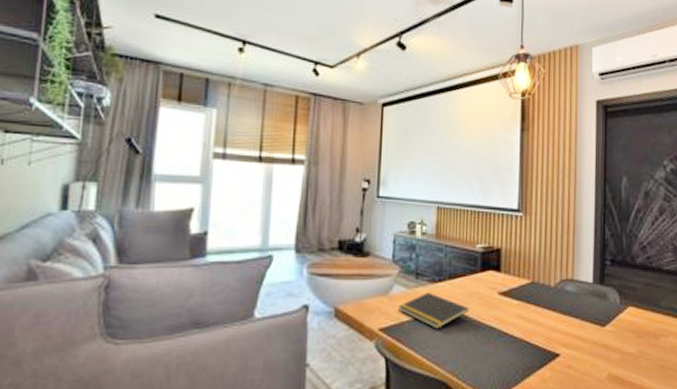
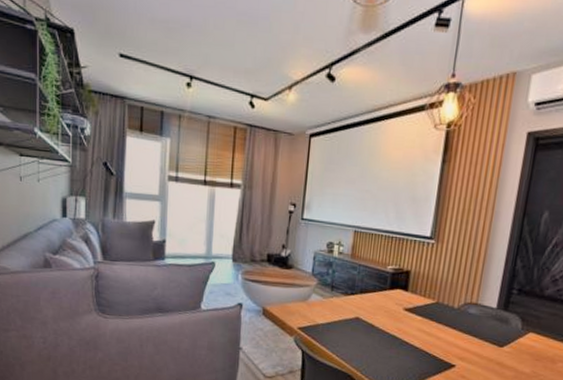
notepad: present [398,292,470,329] -> none [315,302,377,333]

